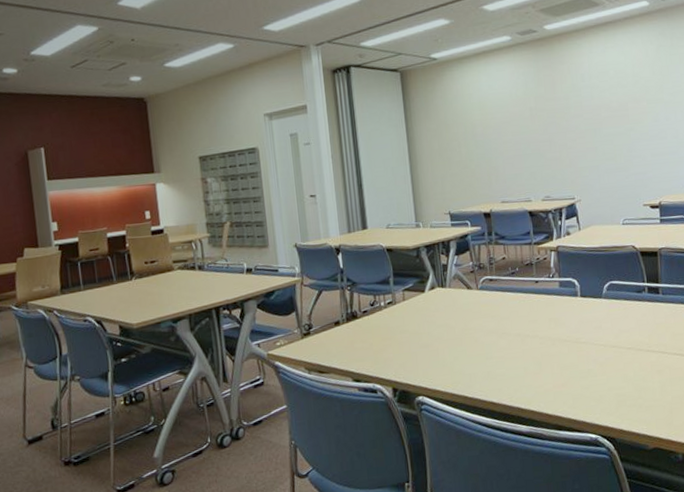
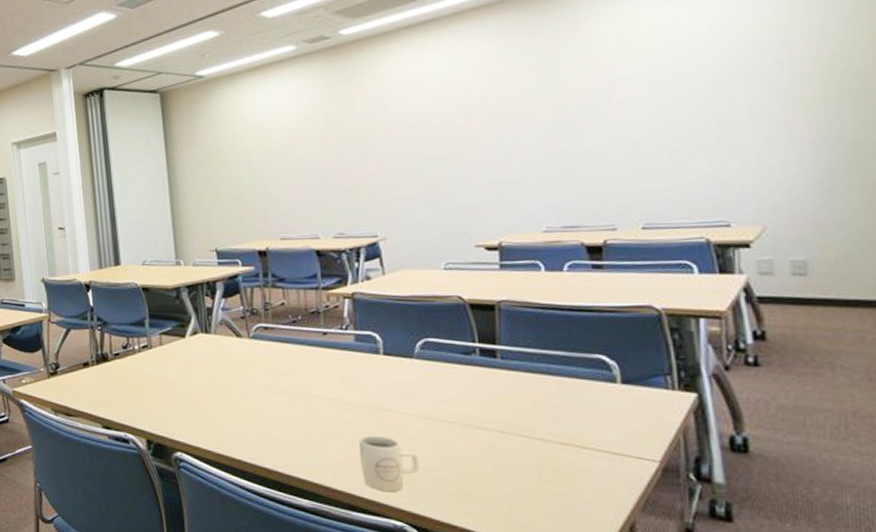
mug: none [564,364,608,411] -> present [359,435,419,491]

